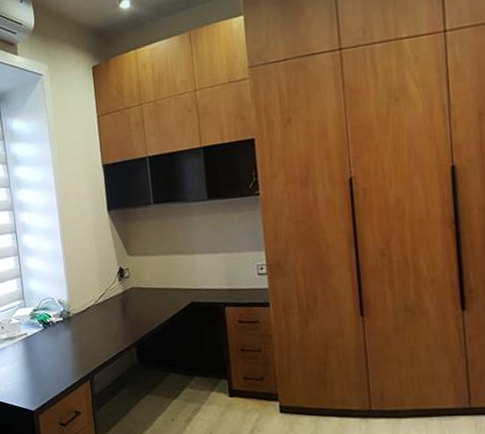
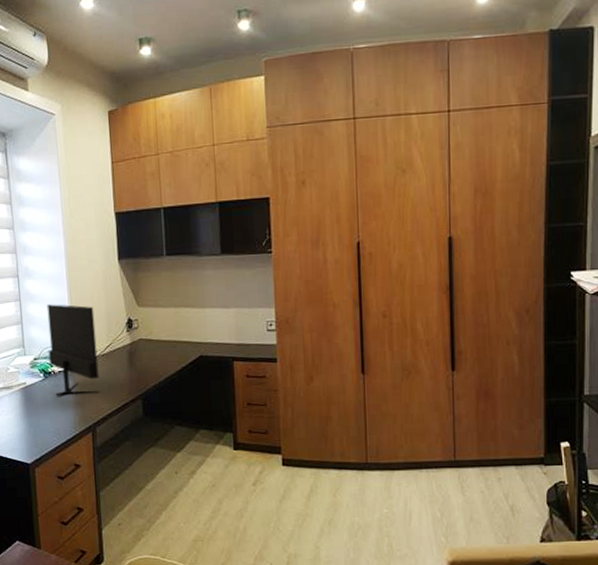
monitor: none [43,256,96,346] -> present [46,304,100,396]

